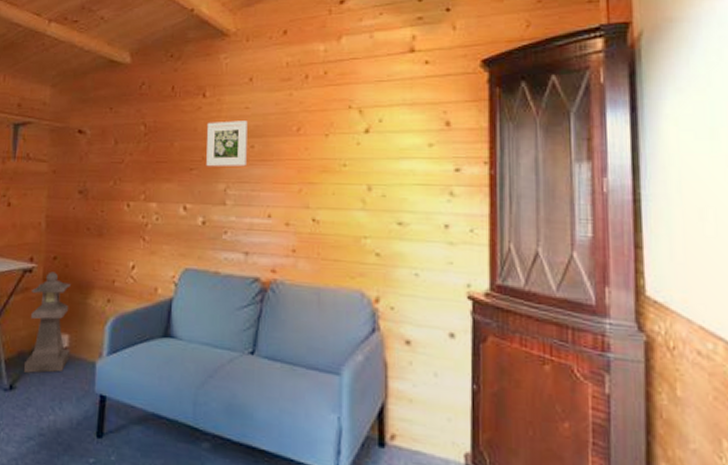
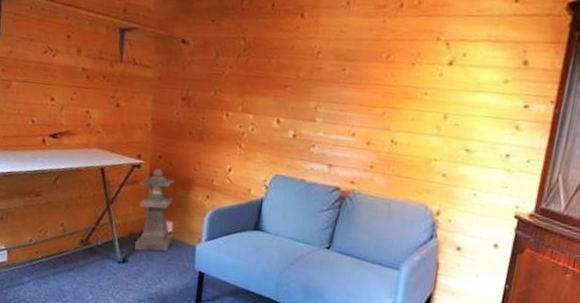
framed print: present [206,121,248,167] -> none [300,42,342,88]

